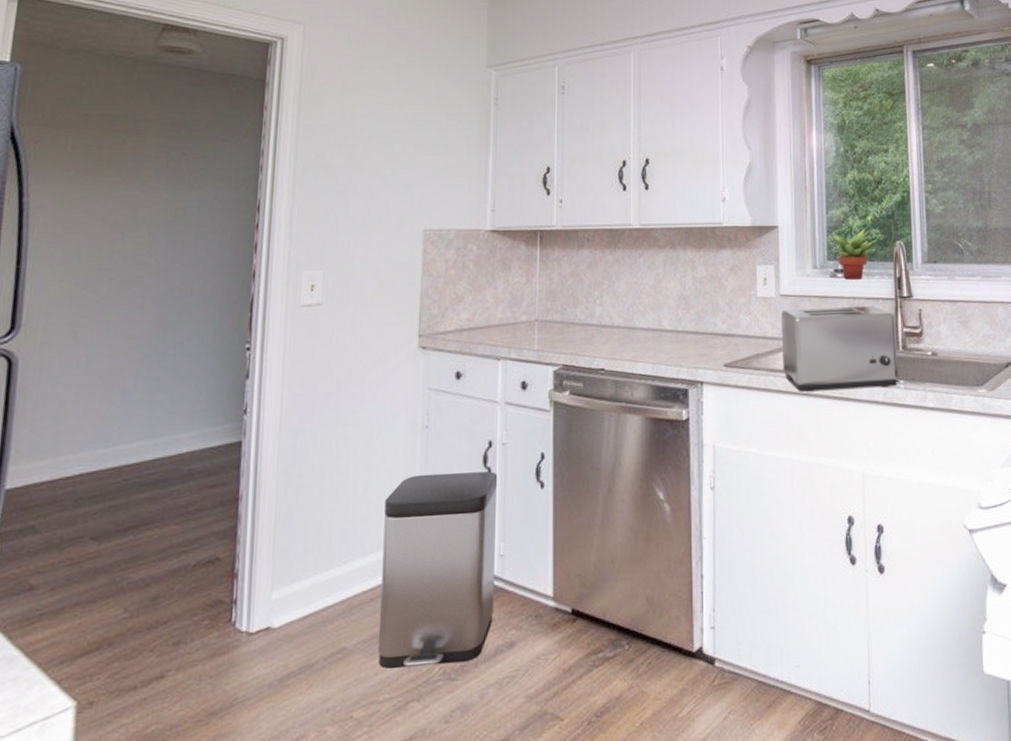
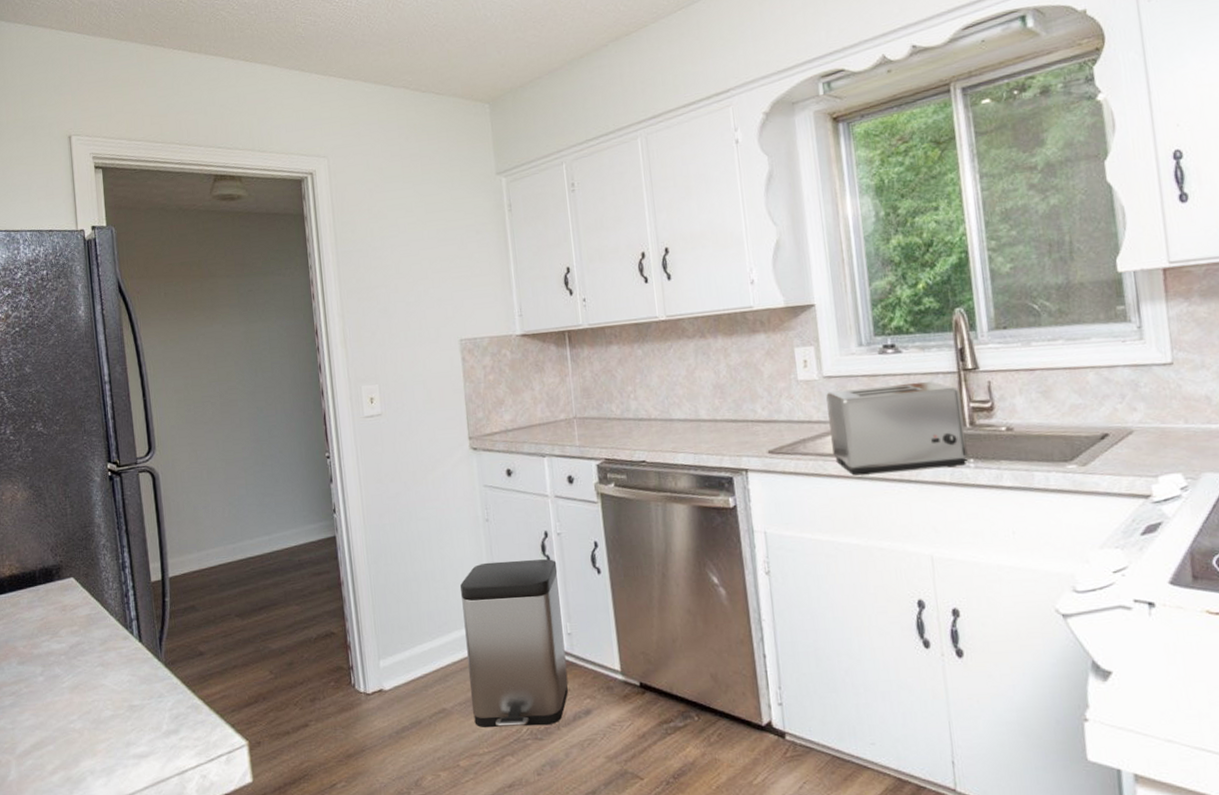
succulent plant: present [827,229,877,281] -> none [873,298,932,356]

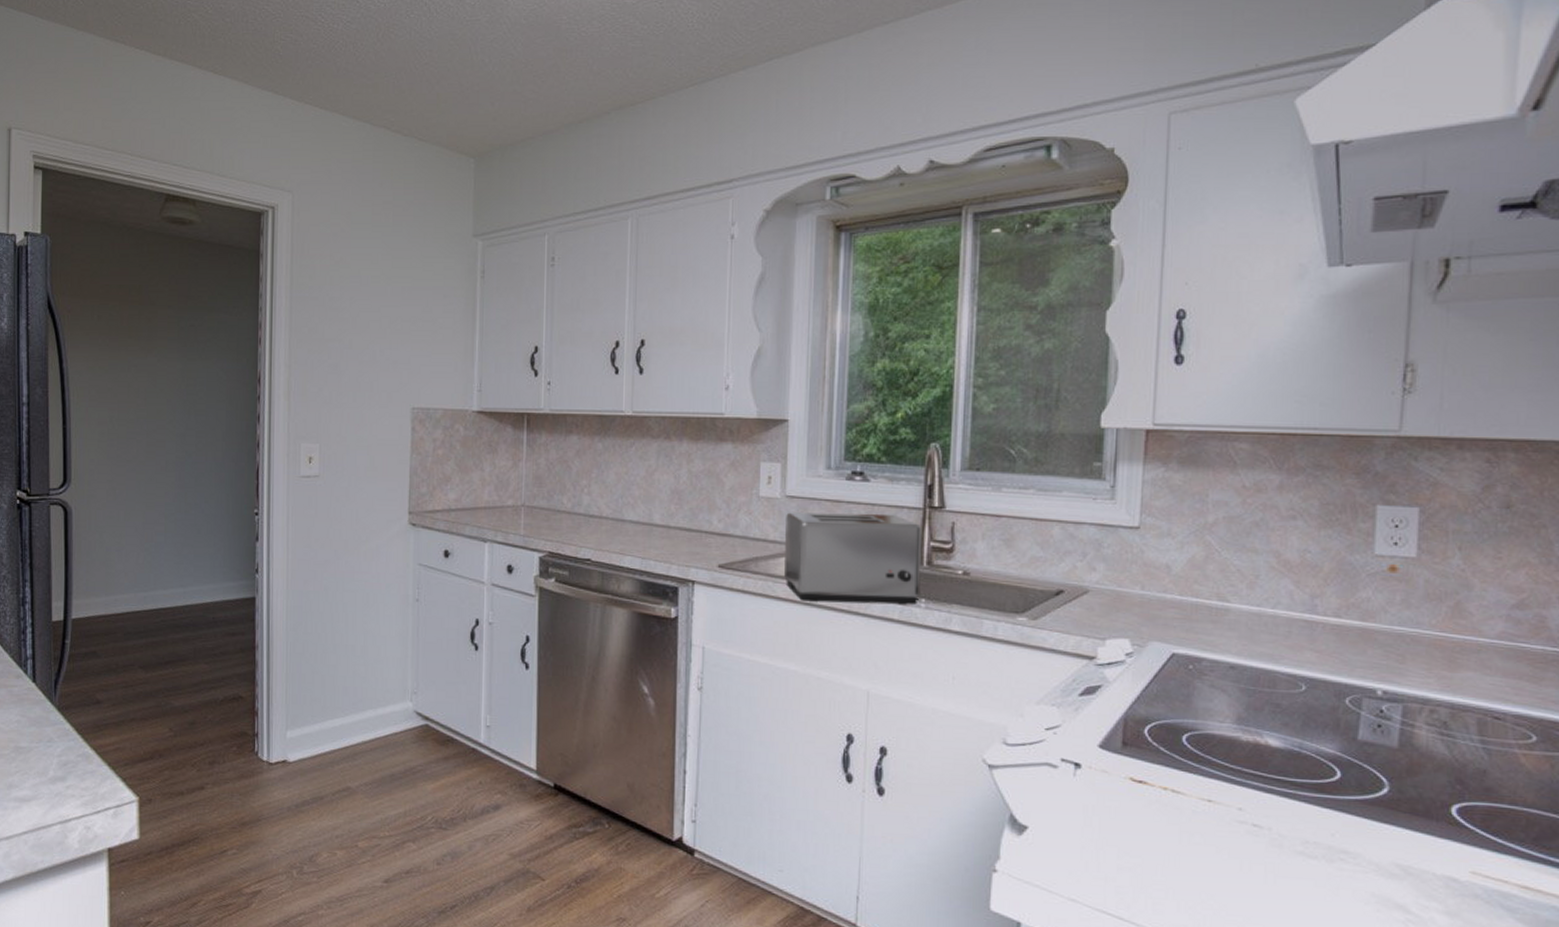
pedal bin: present [460,559,568,727] -> none [377,643,485,816]

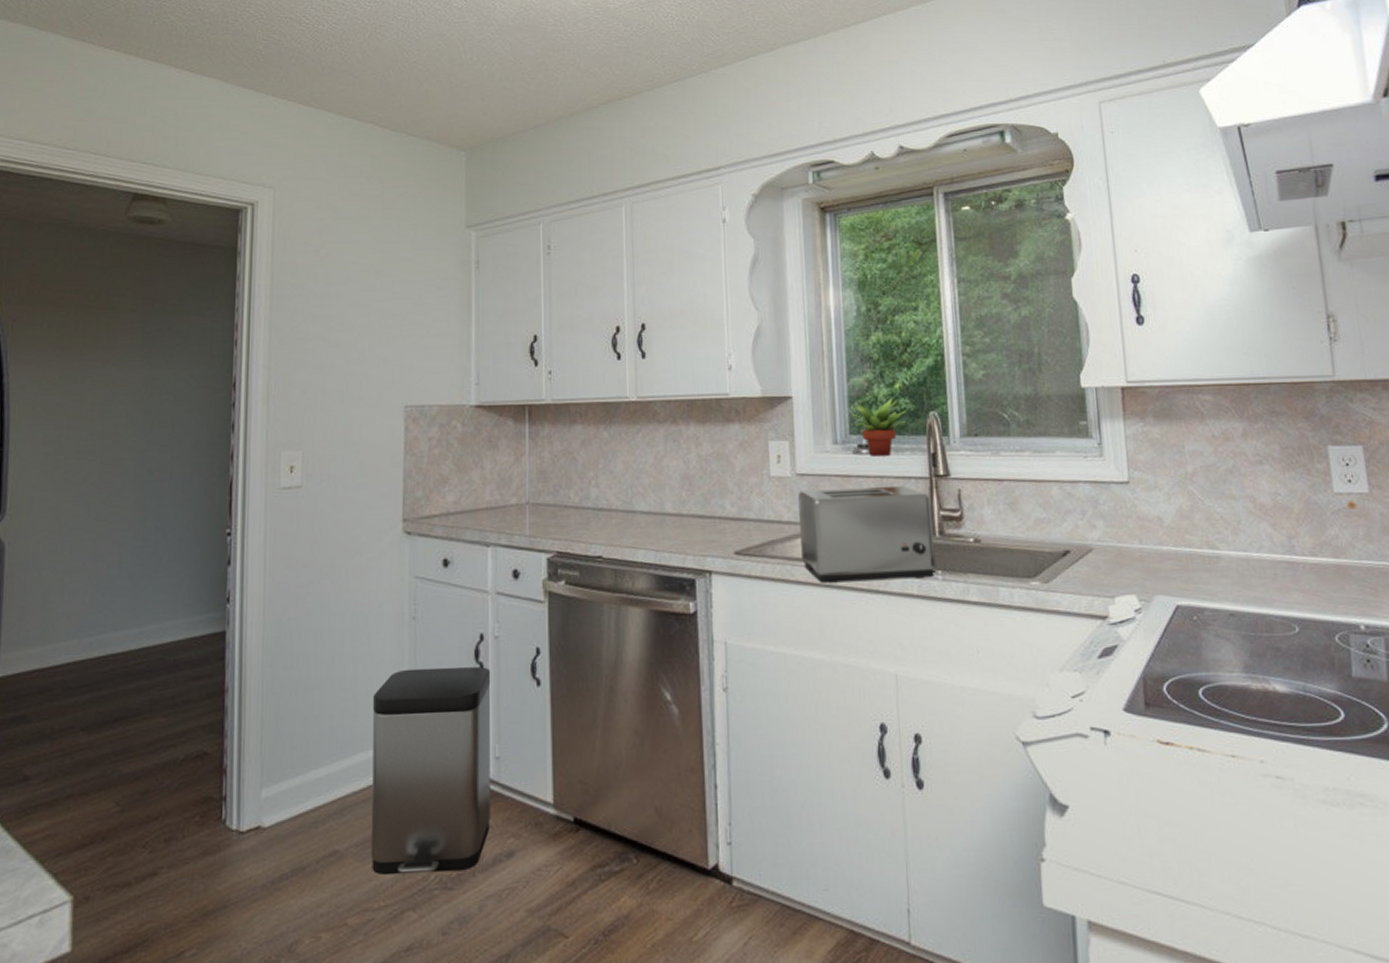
pedal bin: none [377,643,485,816] -> present [370,667,491,874]
succulent plant: none [845,427,907,486] -> present [849,398,907,458]

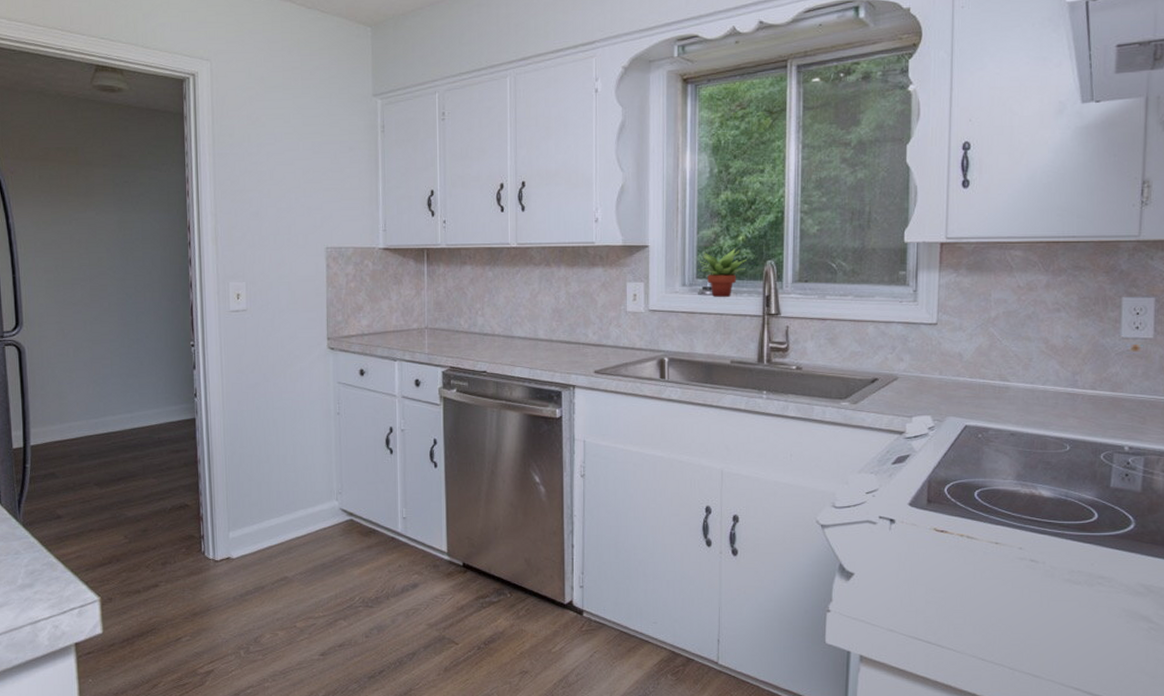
pedal bin: present [370,667,491,874] -> none [308,451,400,596]
toaster: present [798,485,936,584] -> none [650,321,762,399]

